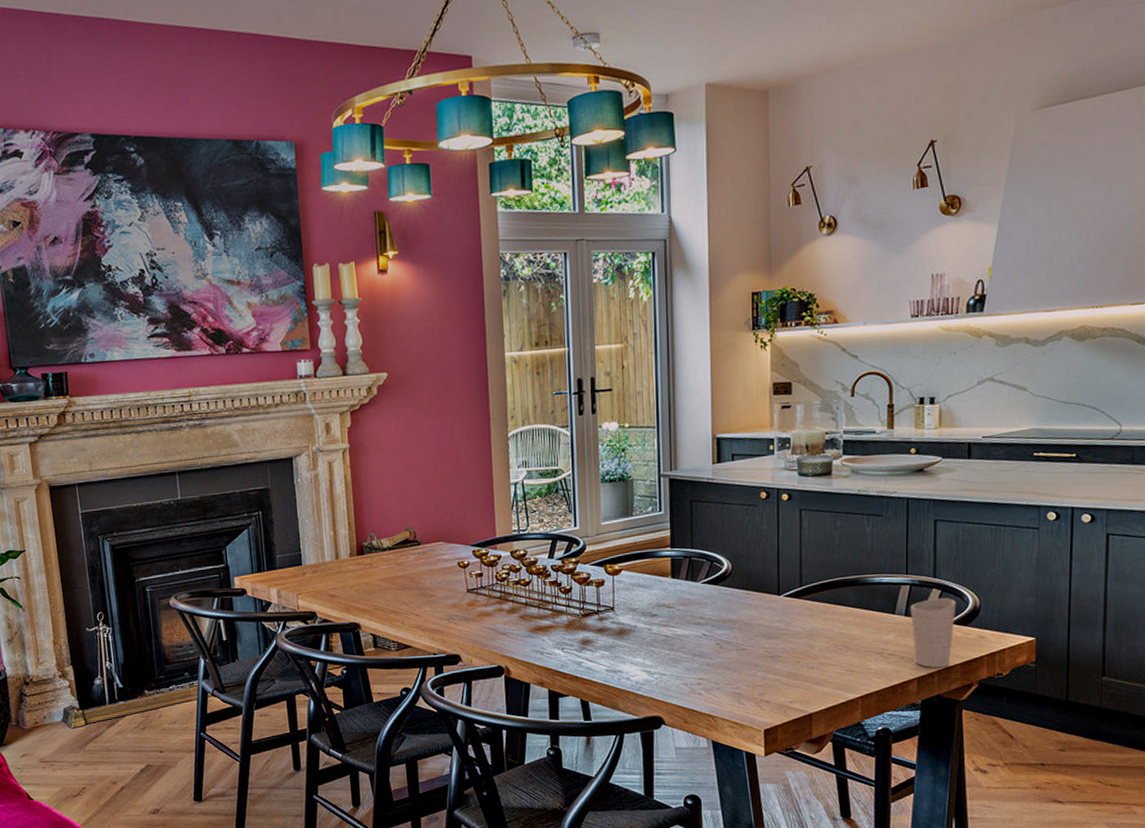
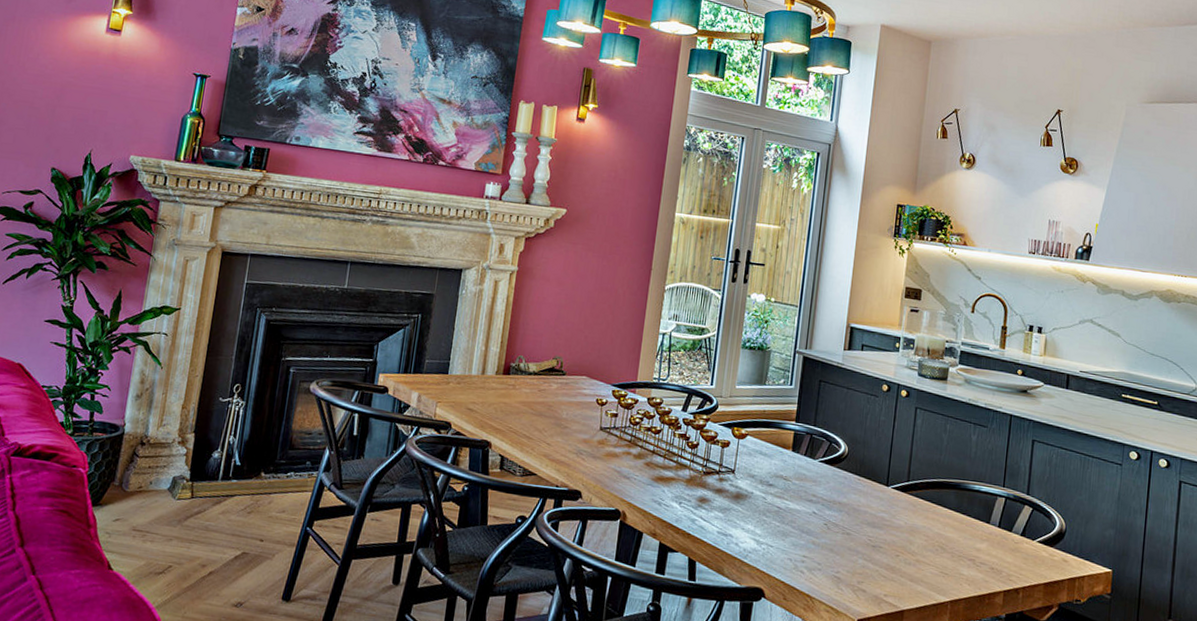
cup: present [910,597,956,668] -> none [1003,515,1045,585]

